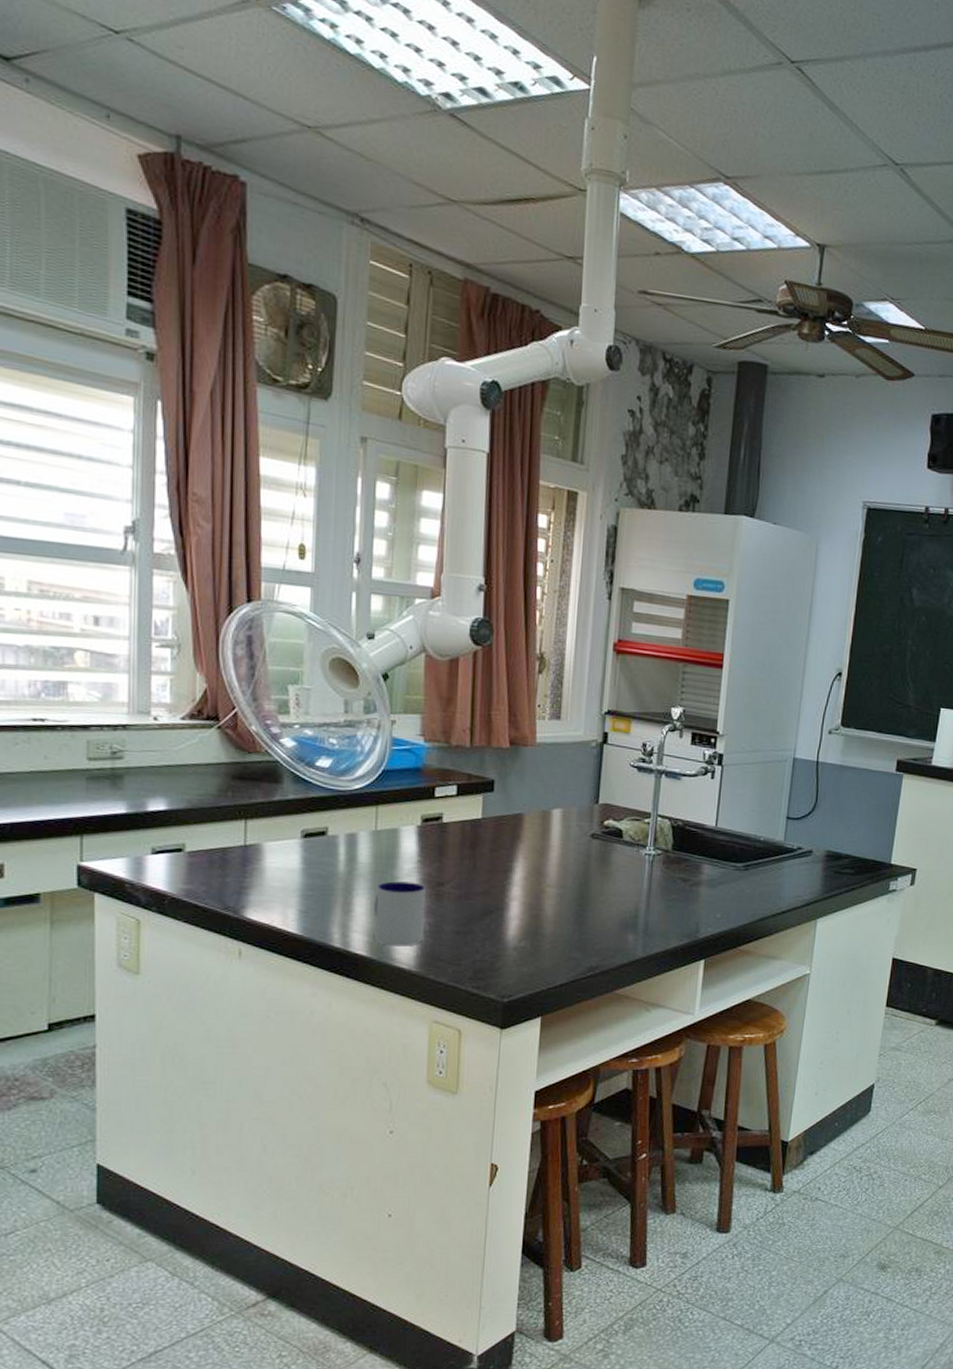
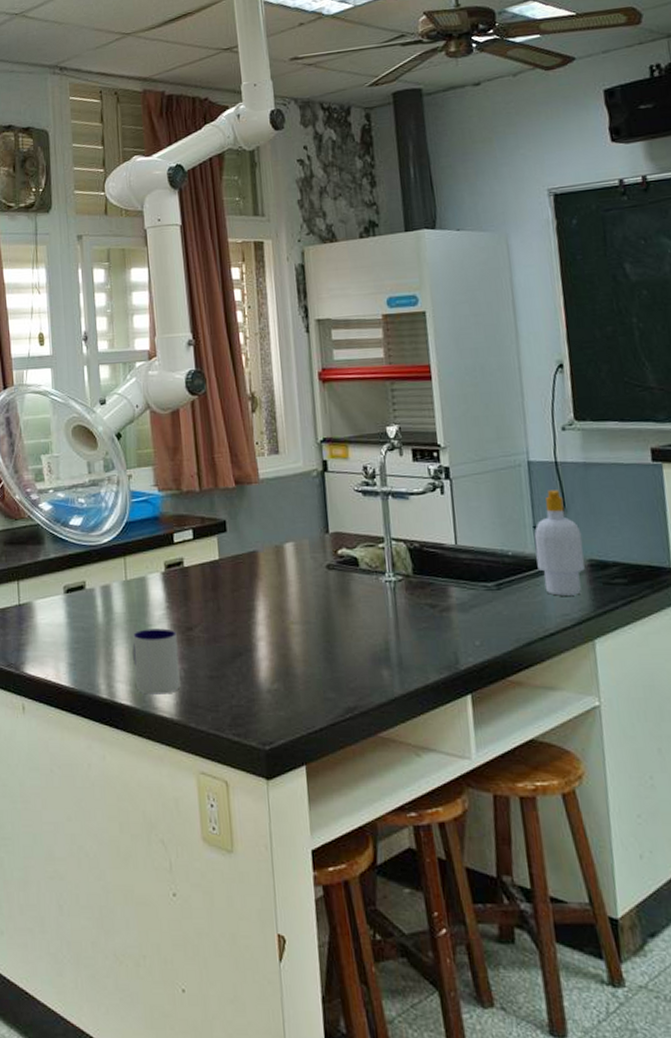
soap bottle: none [783,786,826,880] -> present [534,490,585,596]

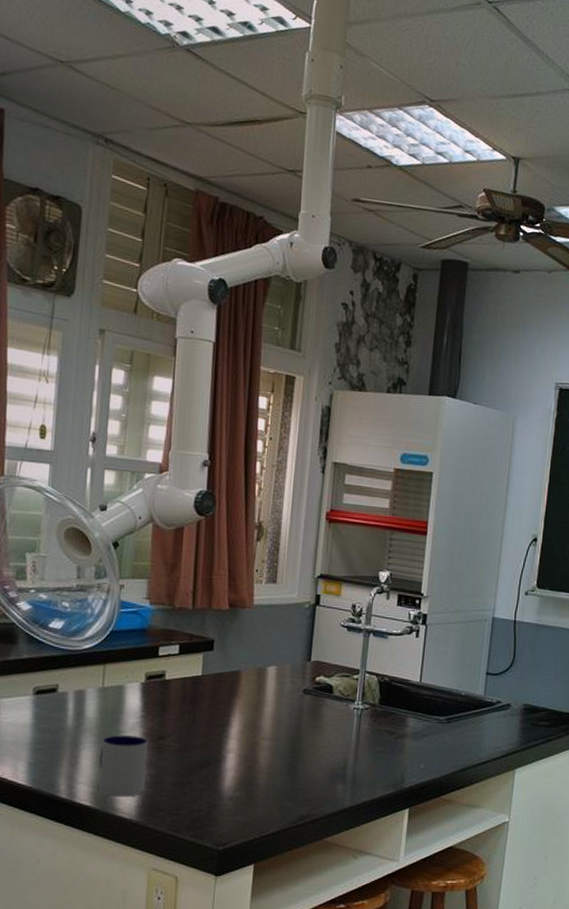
soap bottle: present [534,490,585,596] -> none [483,644,523,732]

